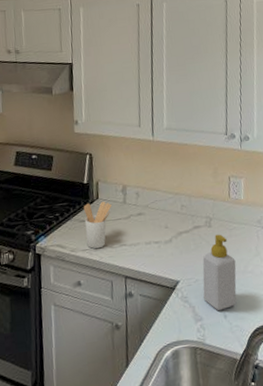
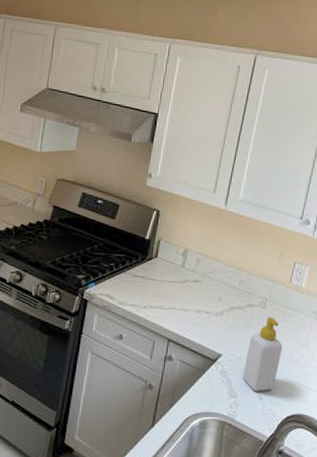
utensil holder: present [83,201,112,249] -> none [136,259,169,307]

